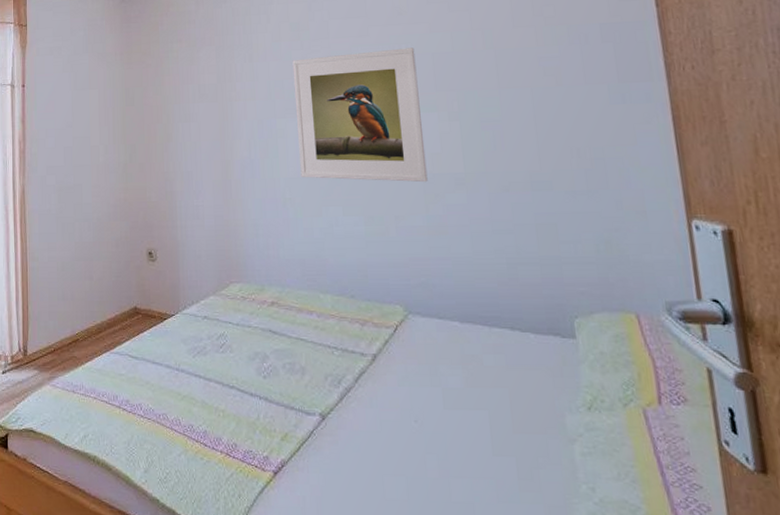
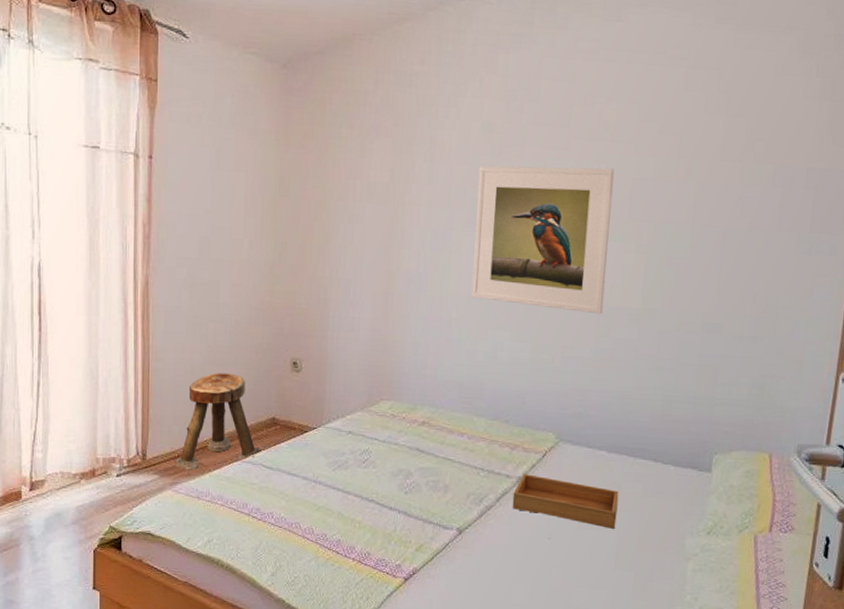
stool: none [51,267,127,365] -> present [175,372,262,471]
tray: none [370,351,484,408] -> present [512,474,619,529]

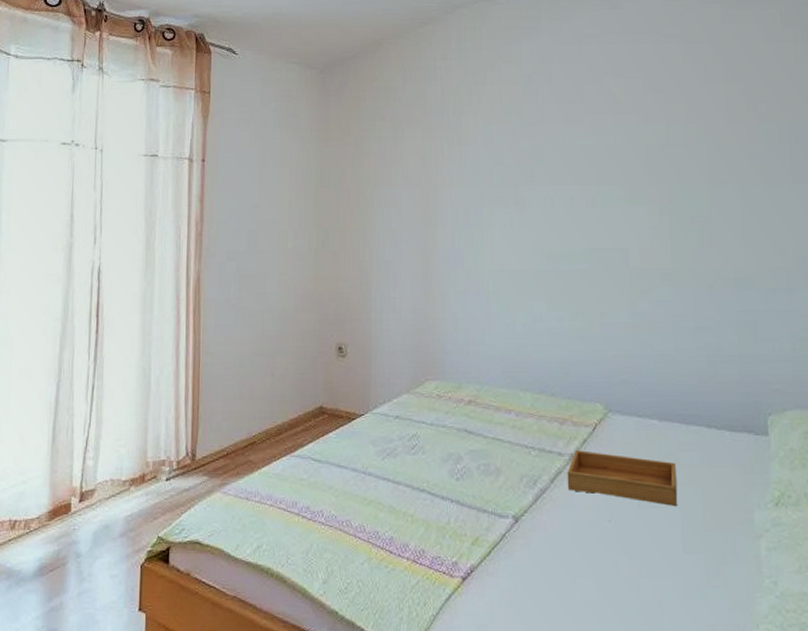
stool: present [175,372,262,471] -> none [224,363,310,470]
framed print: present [471,166,615,315] -> none [503,138,635,278]

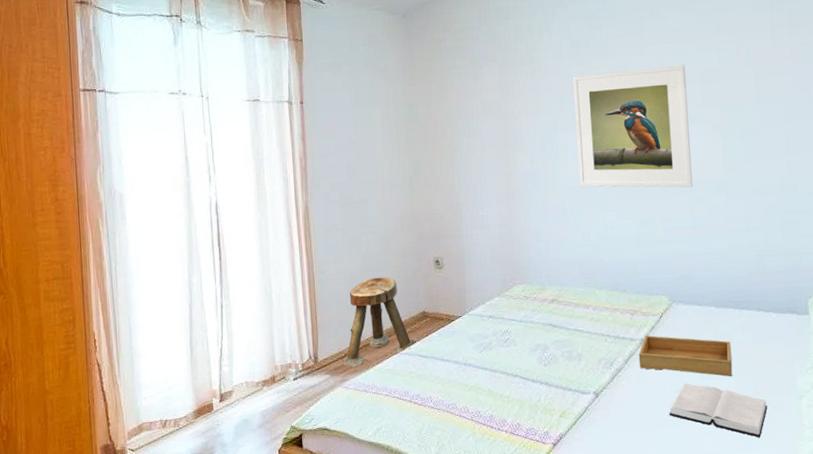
stool: none [224,363,310,470] -> present [342,277,416,368]
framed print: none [503,138,635,278] -> present [572,65,693,188]
hardback book: none [601,512,719,586] -> present [669,383,768,438]

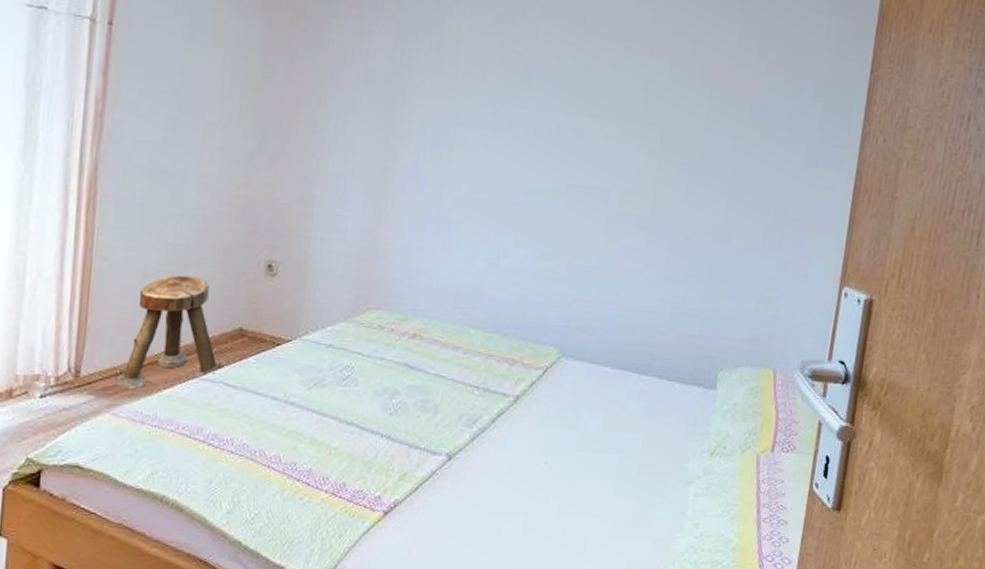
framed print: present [572,65,693,188] -> none [474,58,629,221]
tray: present [638,335,733,376] -> none [508,392,622,451]
hardback book: present [669,383,768,438] -> none [534,454,650,526]

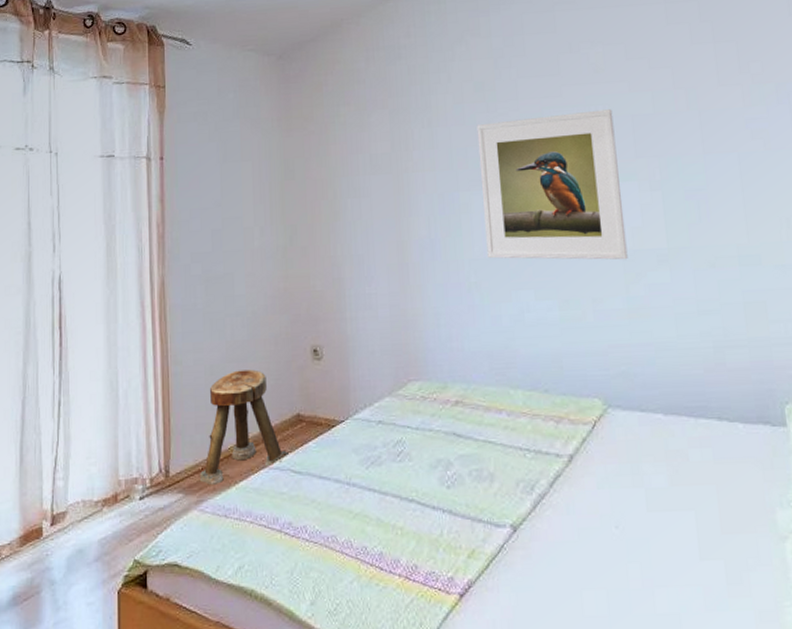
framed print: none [474,58,629,221] -> present [477,109,628,260]

